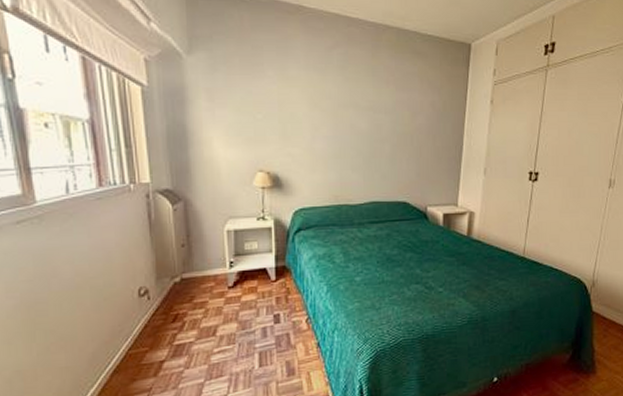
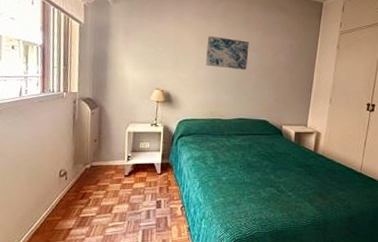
wall art: none [323,96,379,138] -> present [206,36,249,70]

